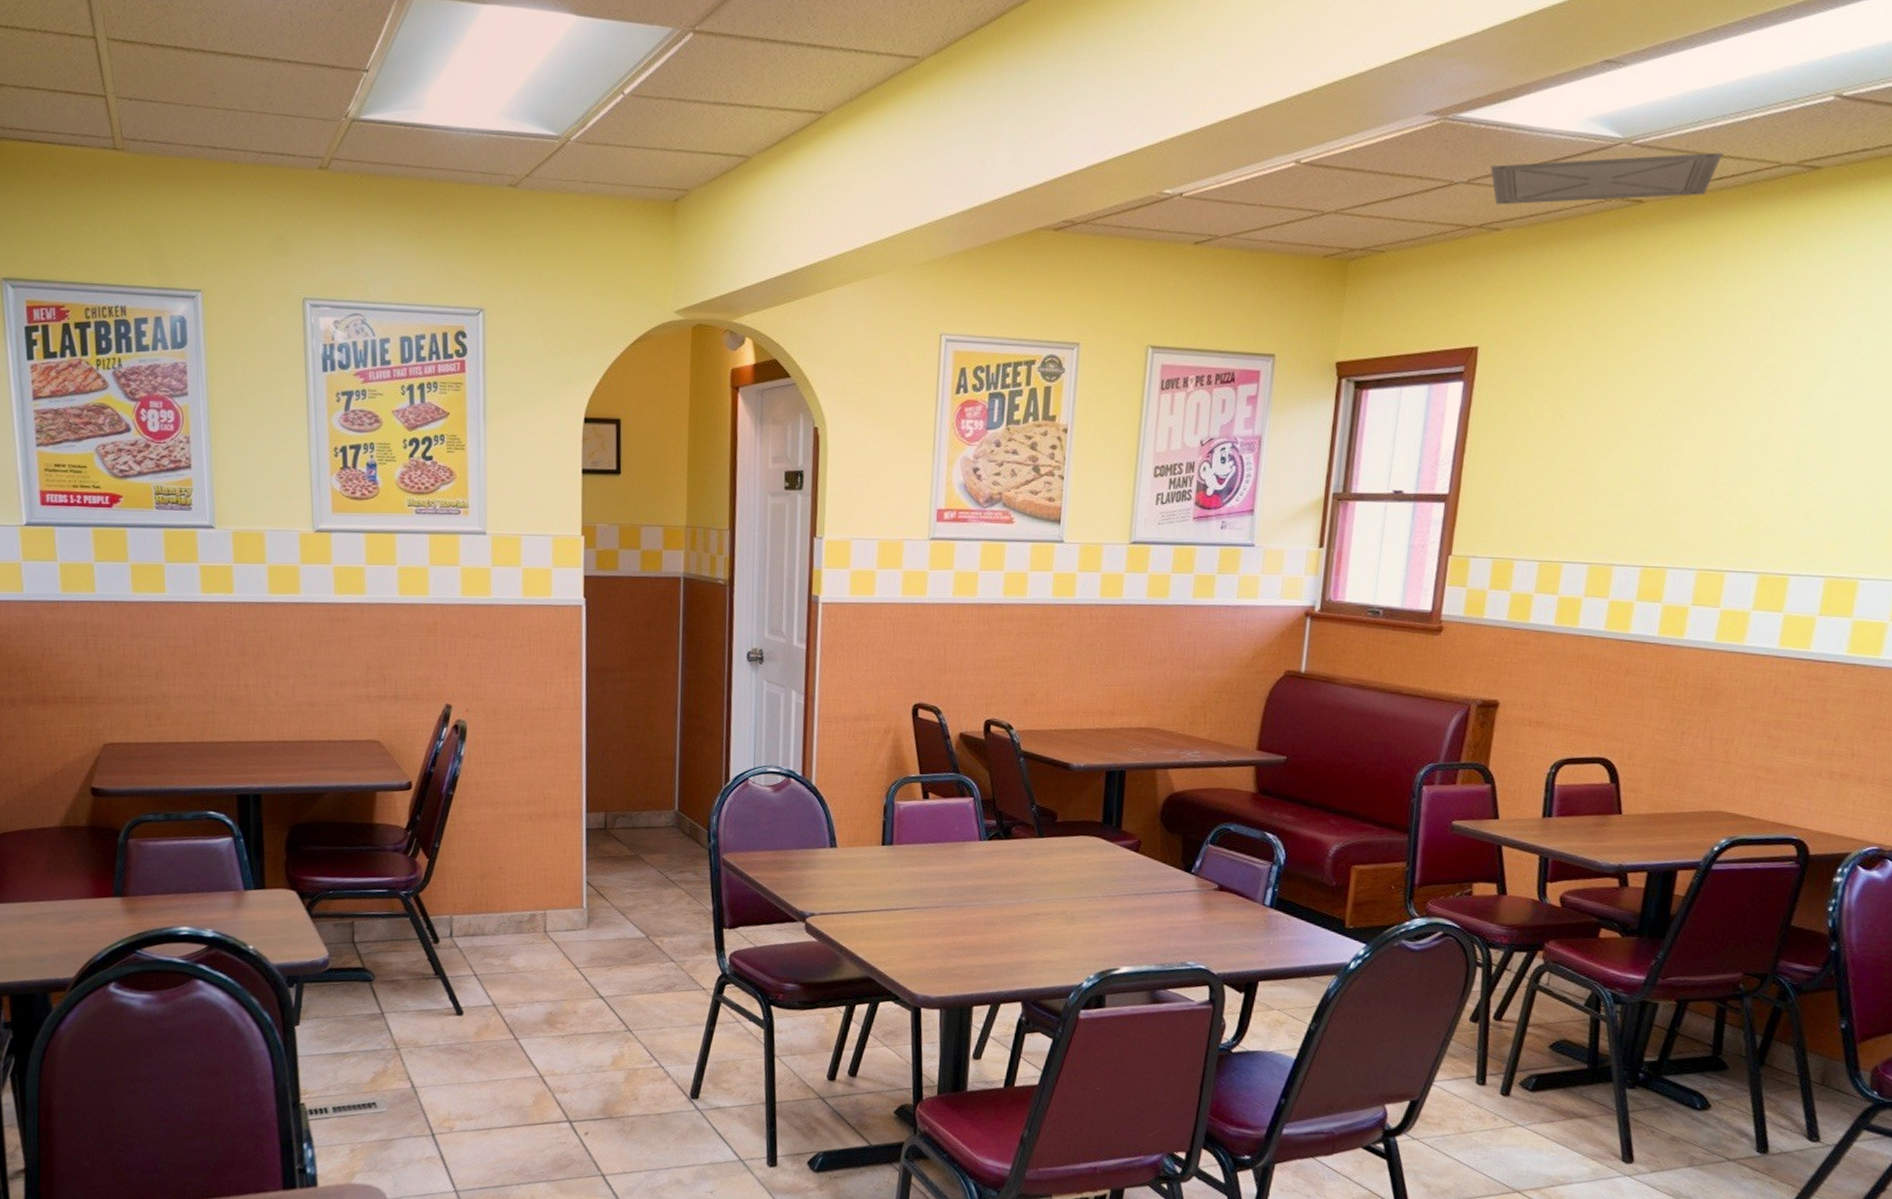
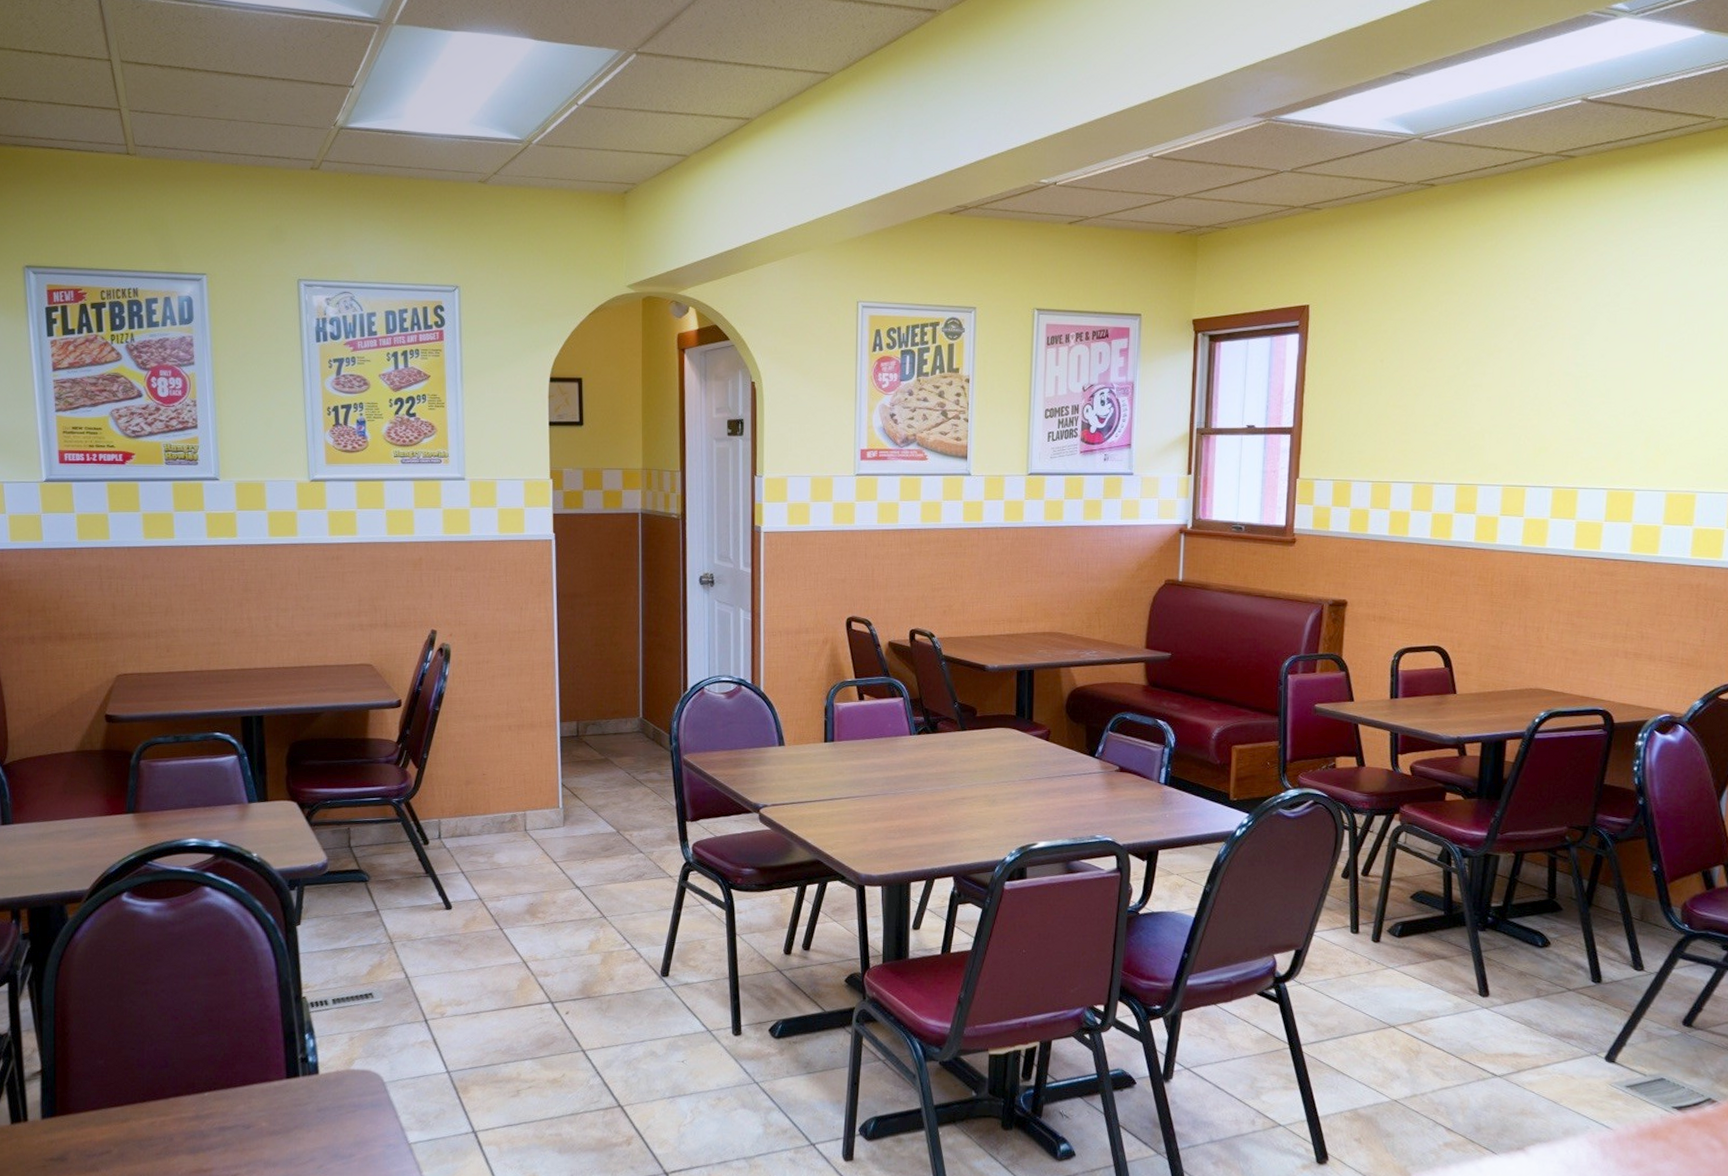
ceiling vent: present [1491,152,1723,205] -> none [1309,145,1496,189]

